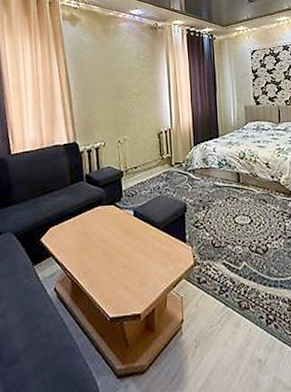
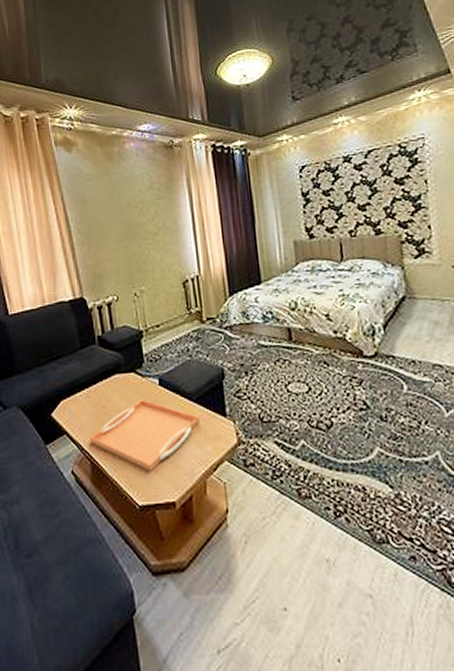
serving tray: none [73,228,164,288] -> present [90,399,199,471]

